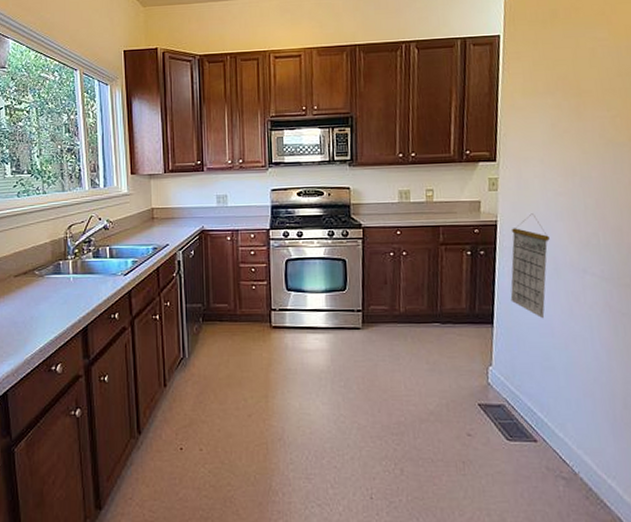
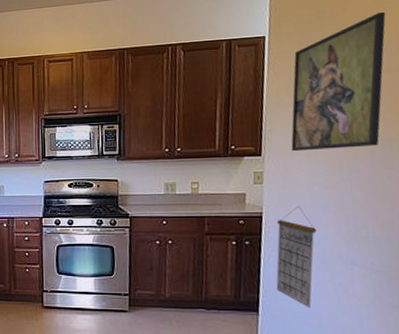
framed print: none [525,12,617,157] -> present [291,11,386,152]

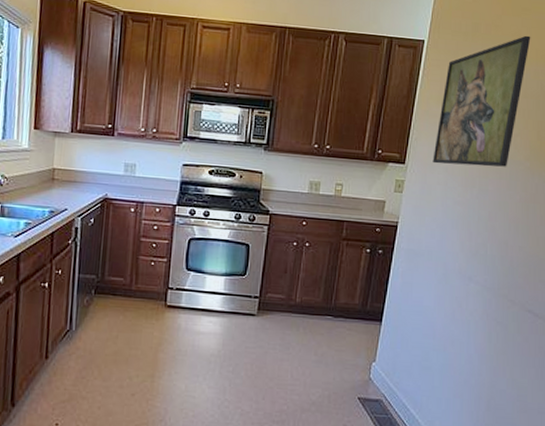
calendar: present [276,206,317,309] -> none [400,218,443,321]

